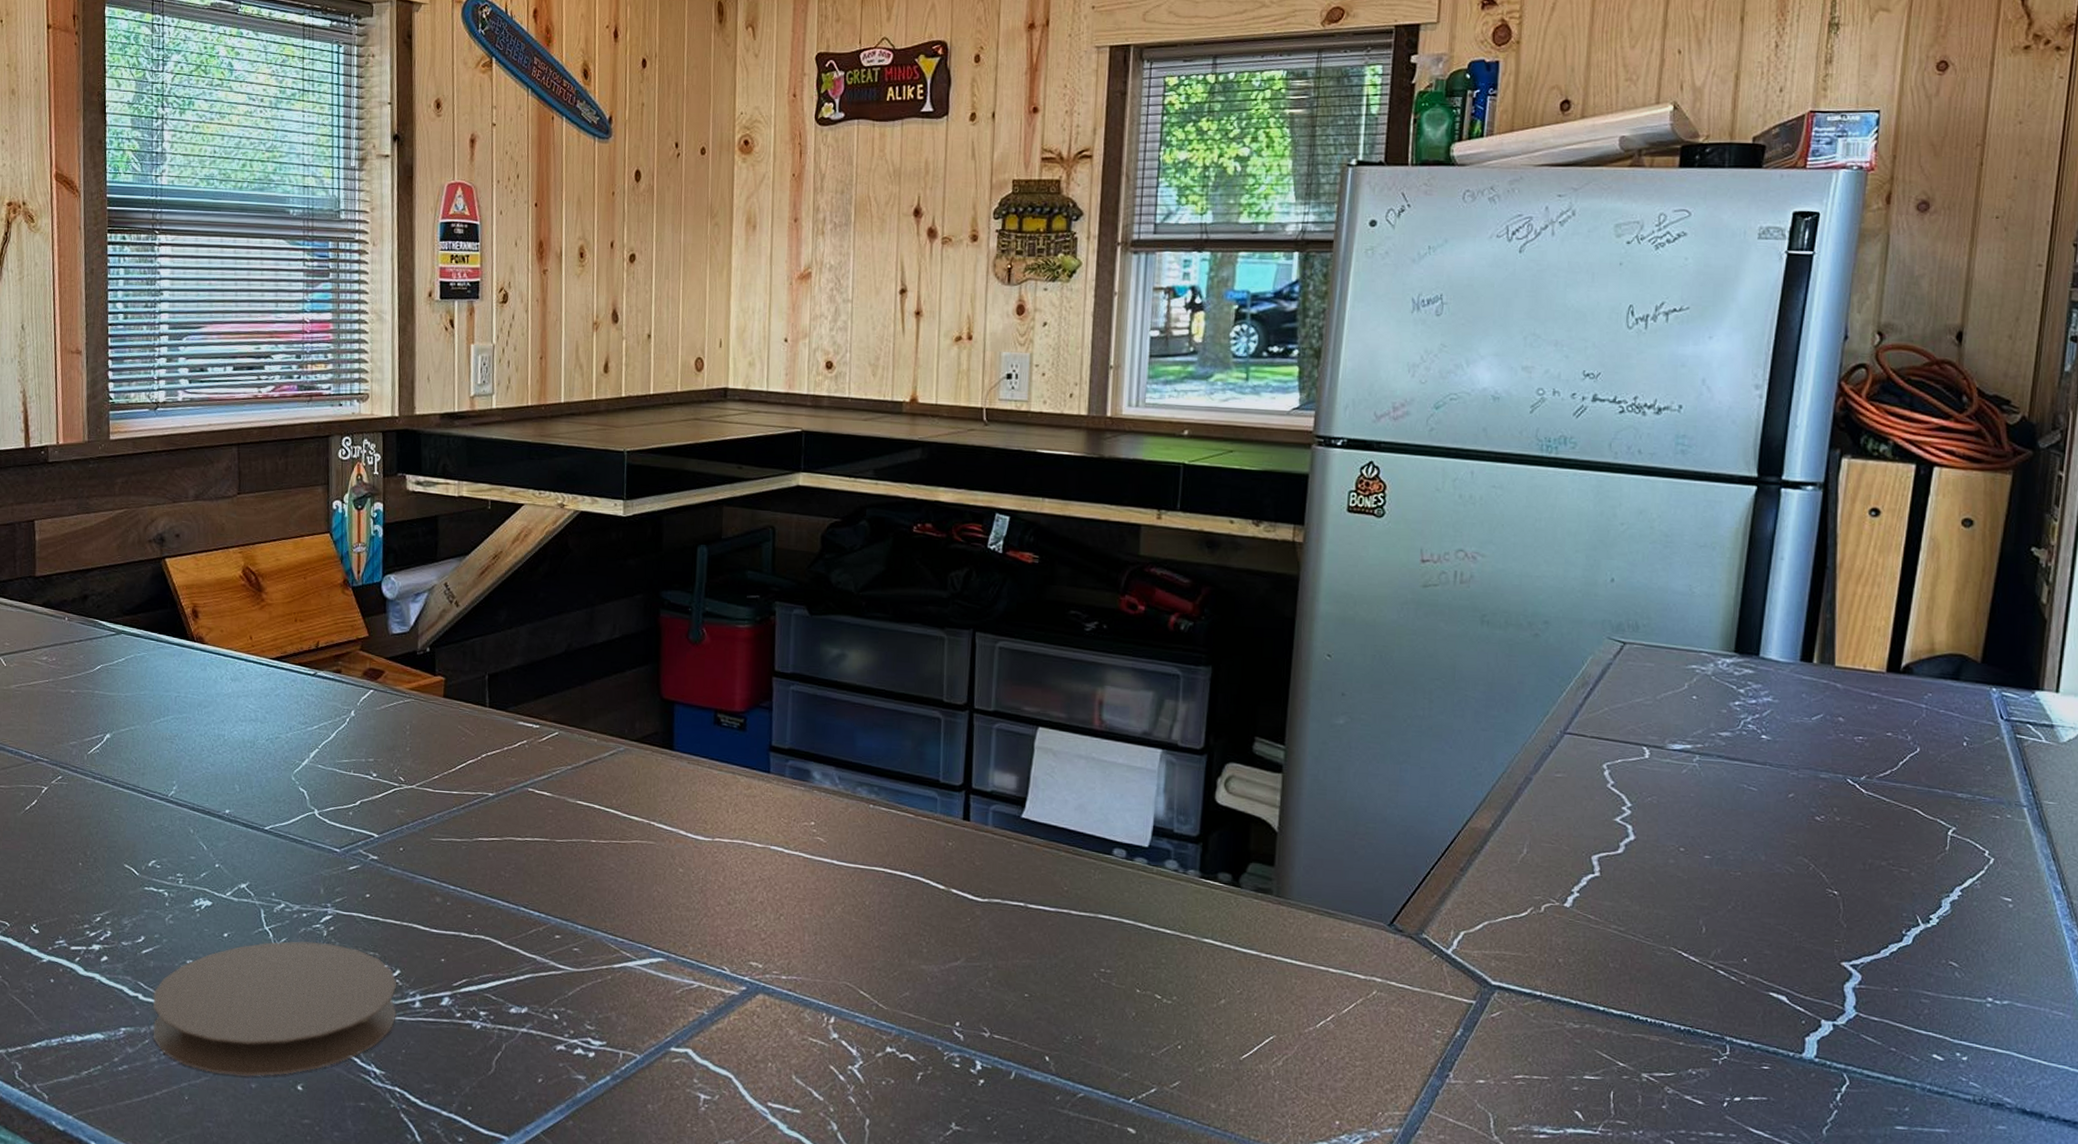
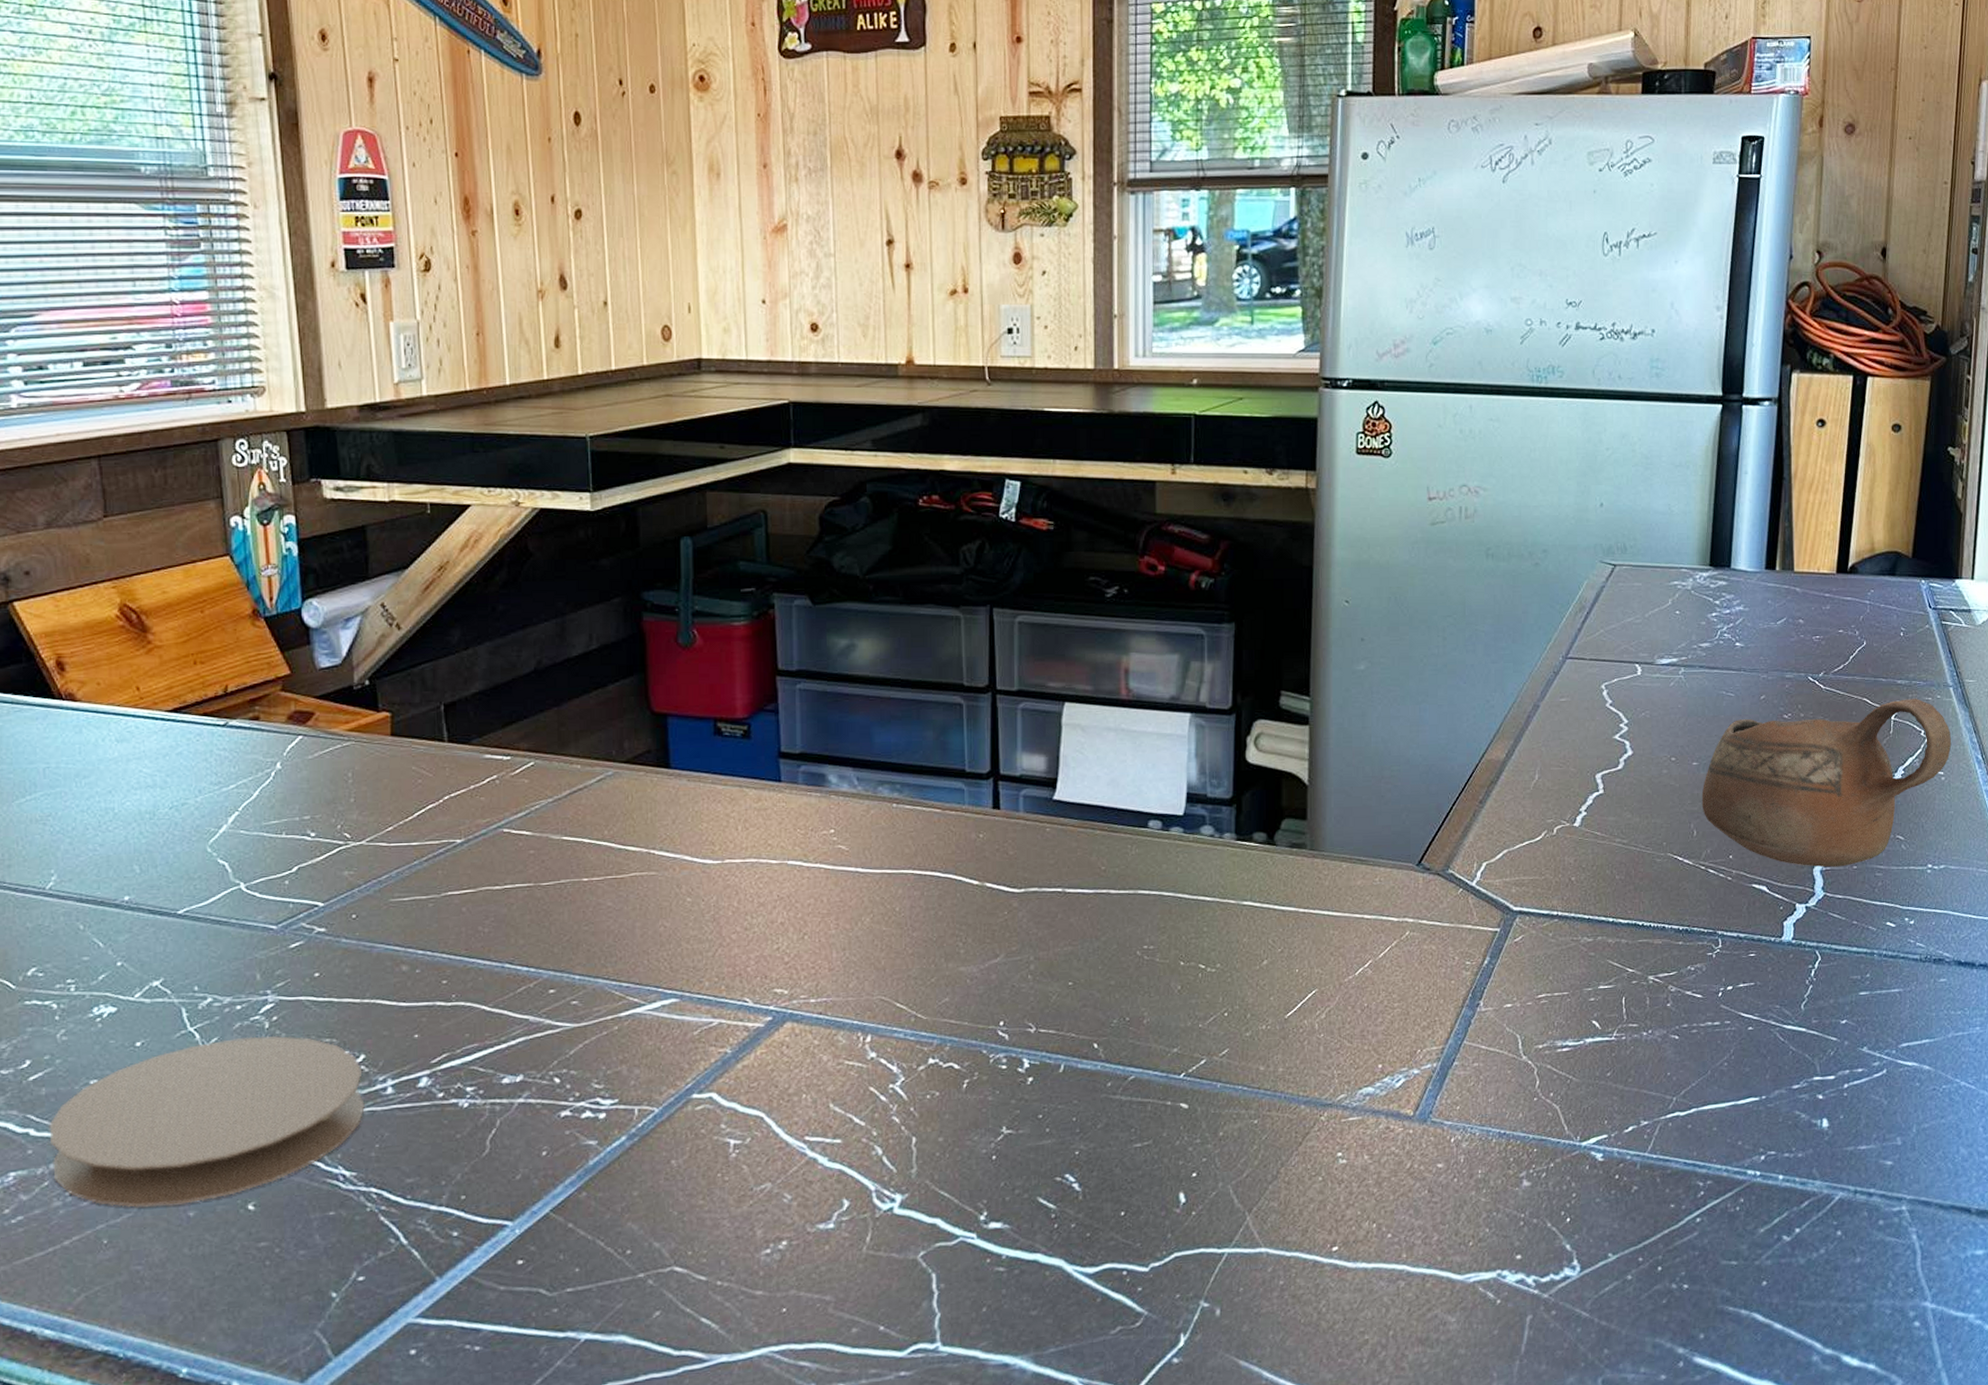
cup: none [1713,814,2024,987] -> present [1701,699,1952,868]

